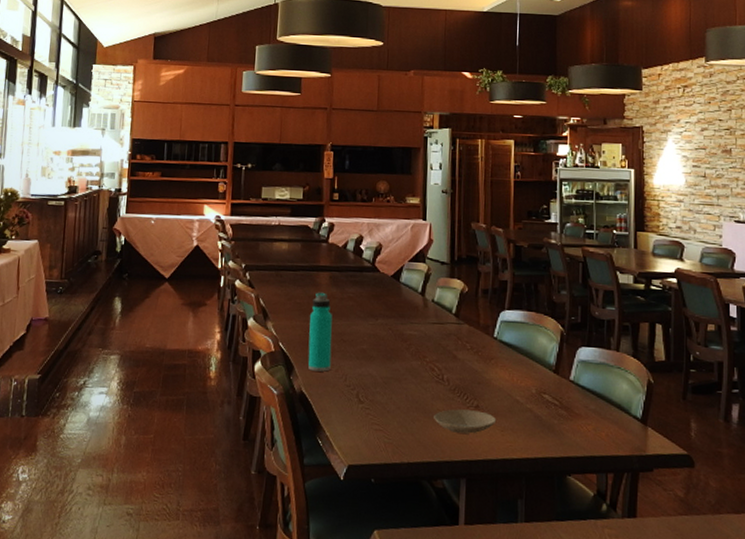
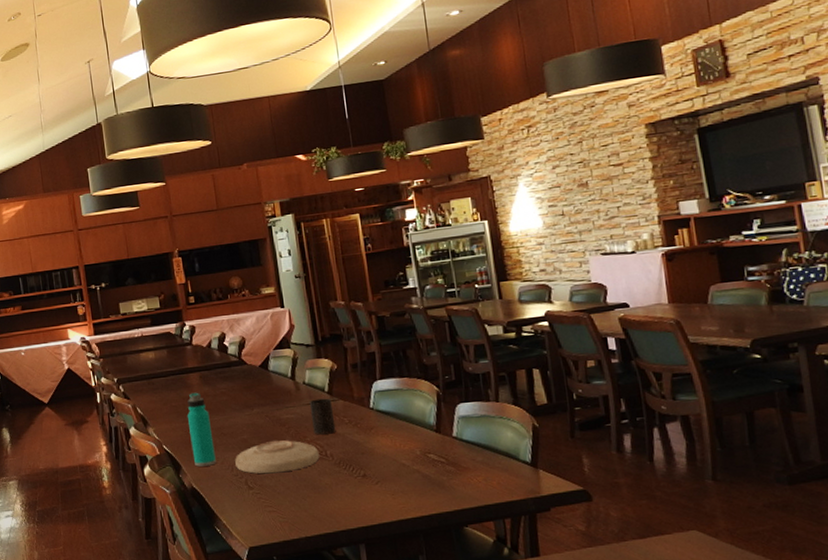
plate: none [350,355,436,391] -> present [235,439,320,474]
cup: none [434,319,457,358] -> present [309,398,336,435]
plate: present [434,409,497,434] -> none [323,479,386,503]

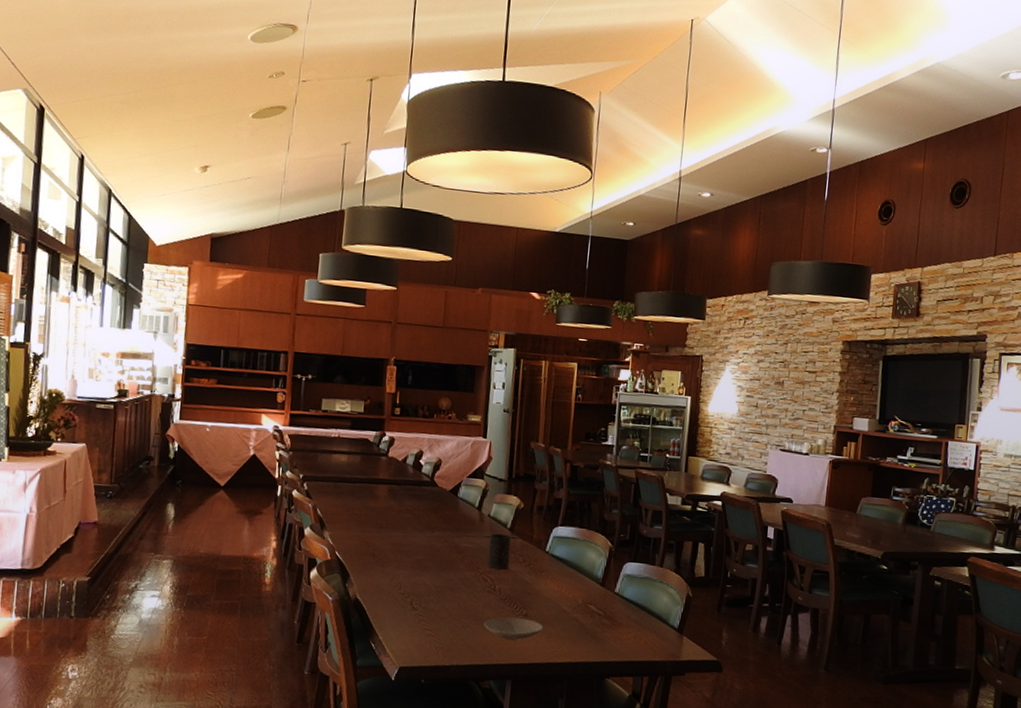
water bottle: present [187,392,216,467] -> none [363,504,390,580]
plate: present [235,439,320,474] -> none [404,565,488,599]
plate: none [323,479,386,503] -> present [484,617,544,640]

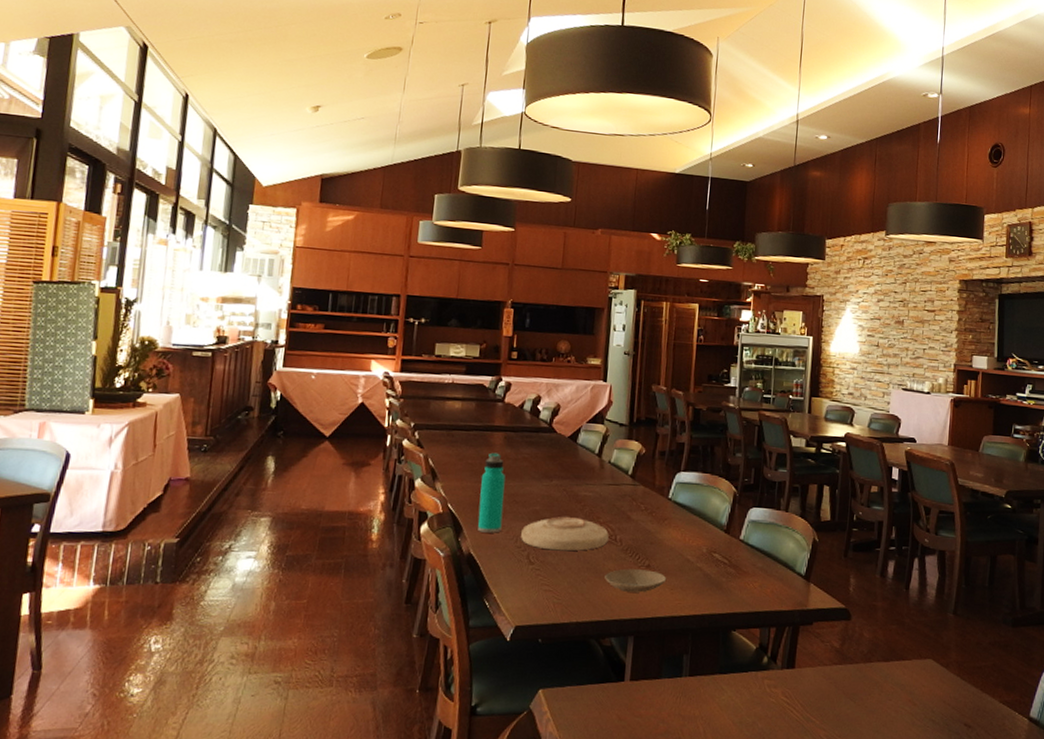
water bottle: none [363,504,390,580] -> present [477,452,506,533]
plate: none [404,565,488,599] -> present [521,516,609,551]
cup: present [487,533,511,570] -> none [608,480,633,519]

